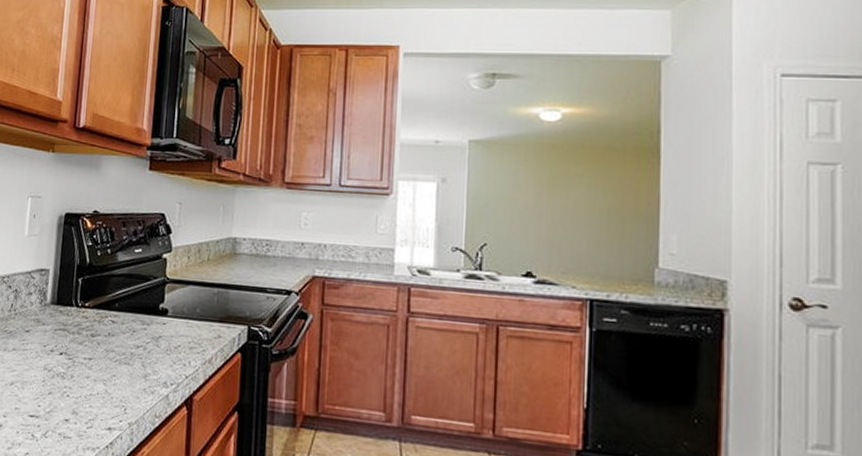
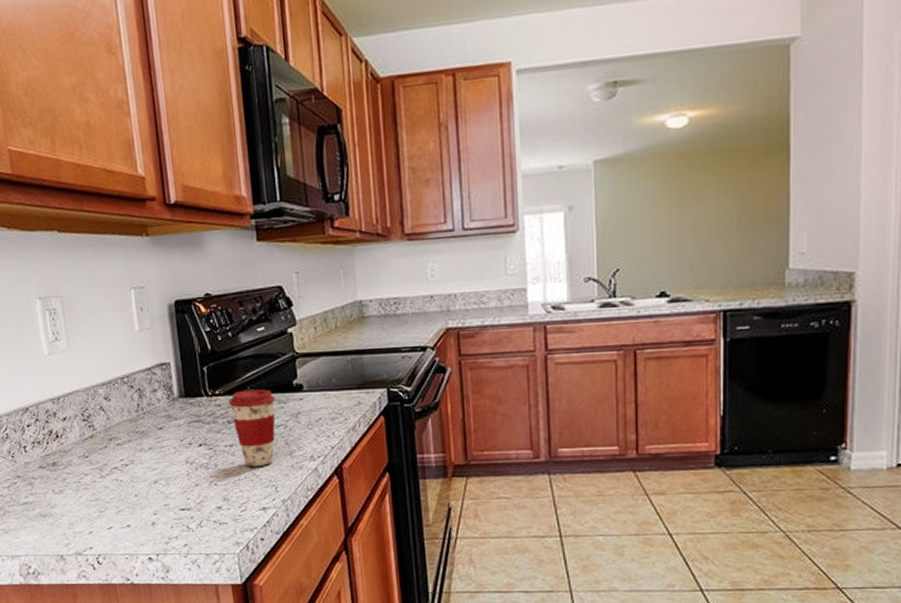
coffee cup: none [96,306,140,385] -> present [229,389,276,467]

